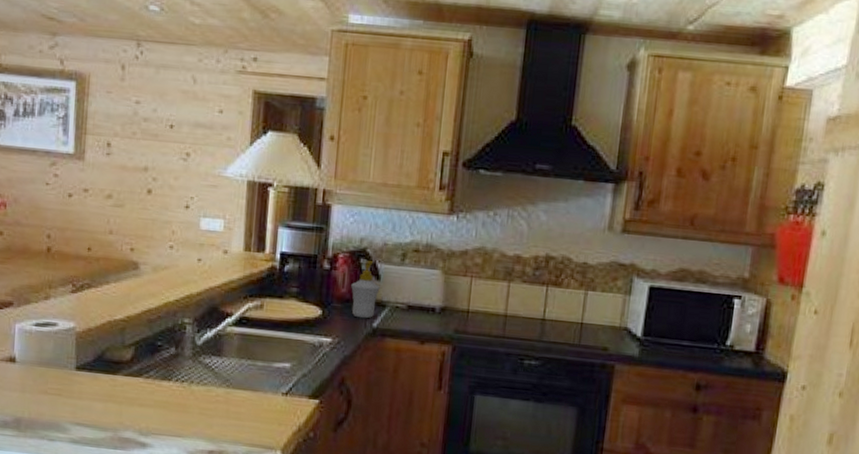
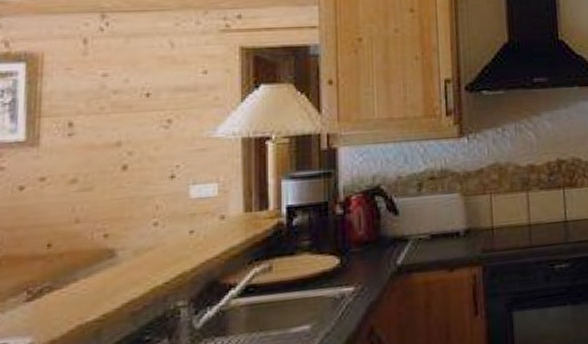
soap bottle: present [351,261,380,319] -> none [368,197,400,259]

